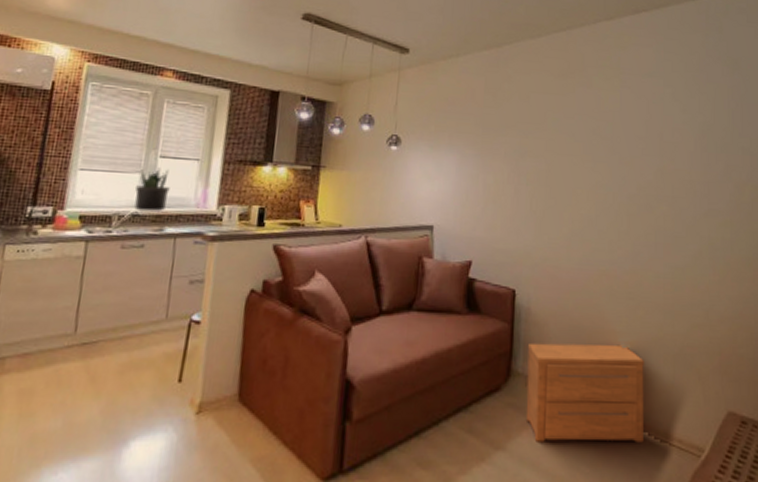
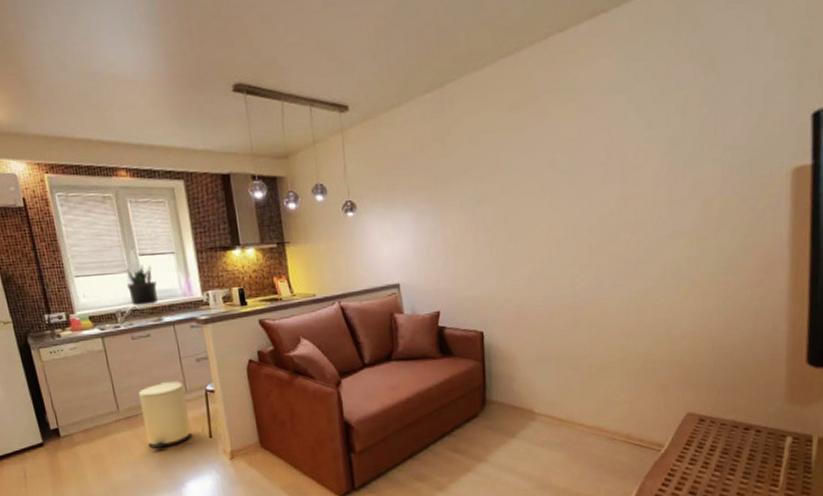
pedal bin: none [98,303,165,389] -> present [139,380,192,448]
chest of drawers: present [525,342,644,443] -> none [500,367,608,453]

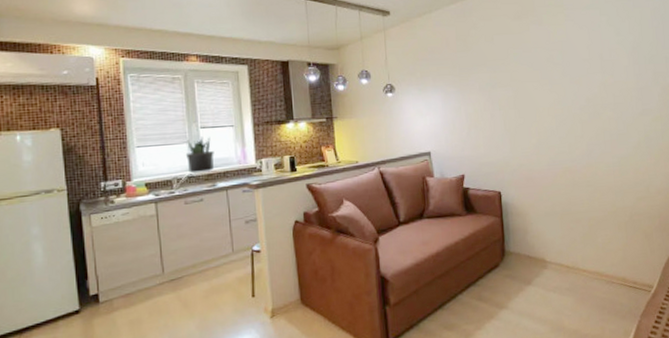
pedal bin: present [139,380,192,448] -> none [186,242,235,311]

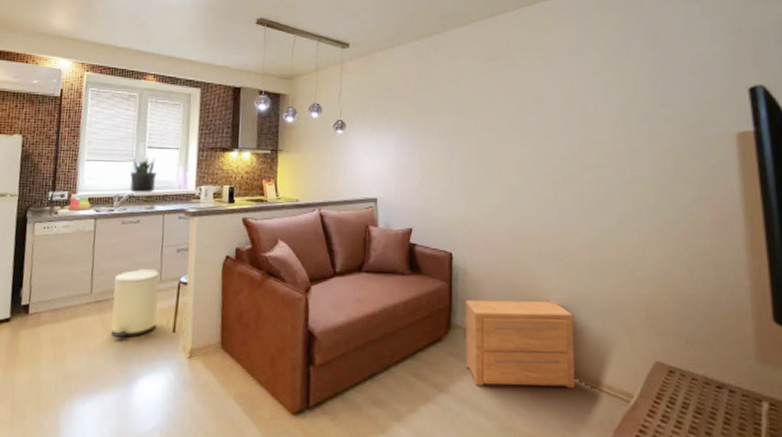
pedal bin: none [186,242,235,311] -> present [111,268,159,338]
chest of drawers: none [516,220,609,299] -> present [465,299,575,388]

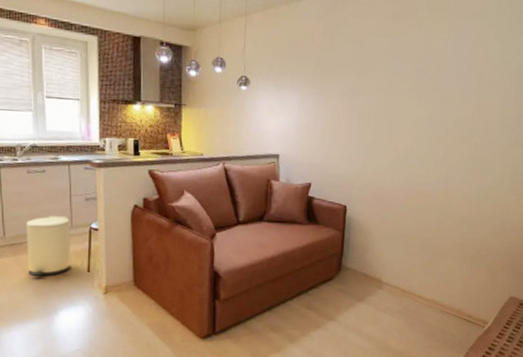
planter: present [130,156,157,194] -> none [31,105,58,144]
chest of drawers: present [465,299,575,388] -> none [352,246,448,317]

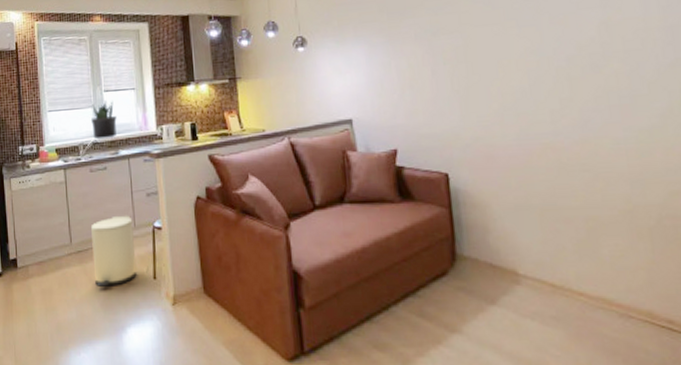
planter: none [31,105,58,144] -> present [91,100,117,140]

